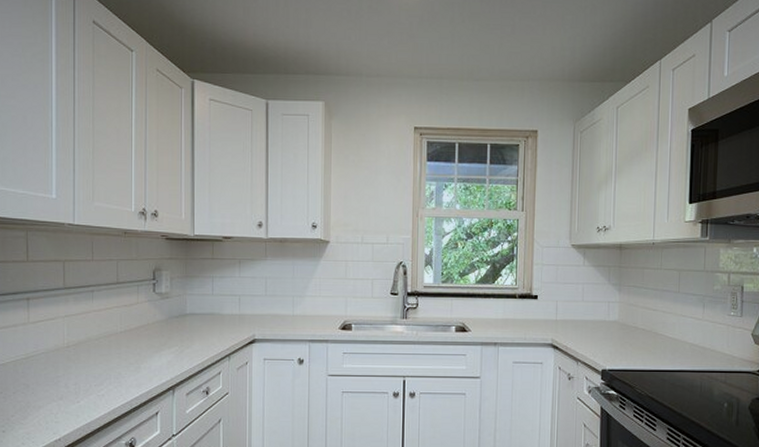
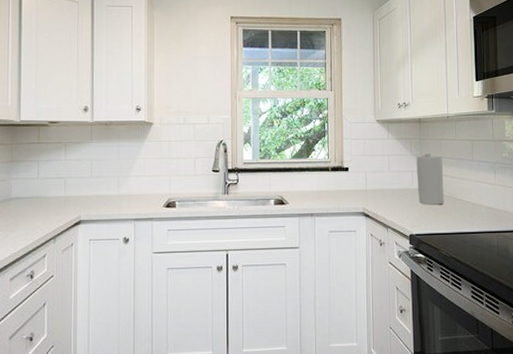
paper towel holder: none [613,283,645,339] -> present [416,153,445,205]

